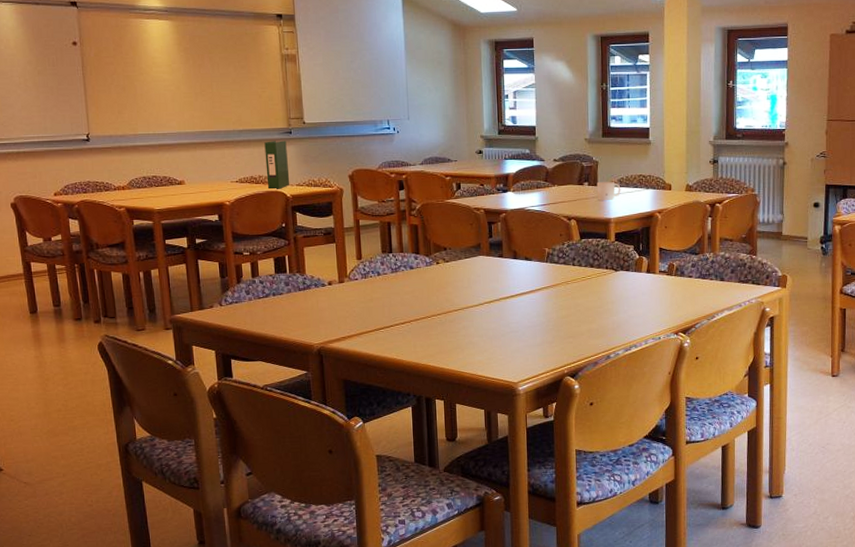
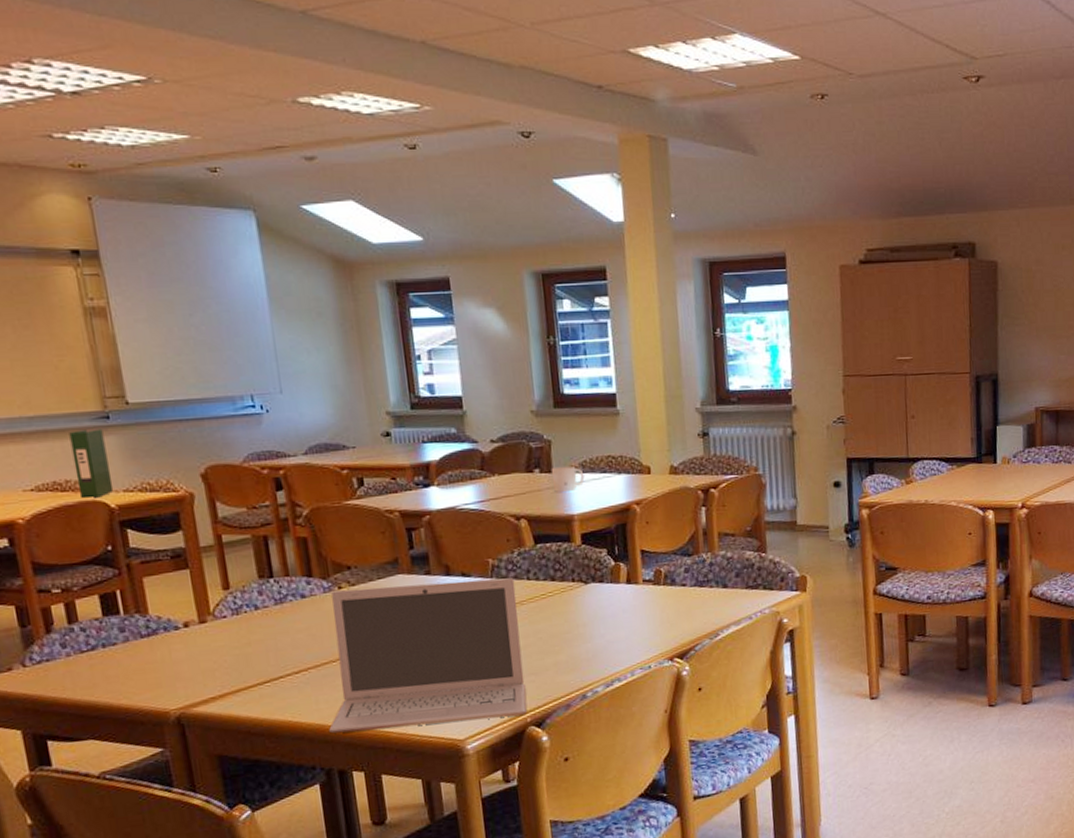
laptop: none [422,263,566,370] -> present [329,578,528,734]

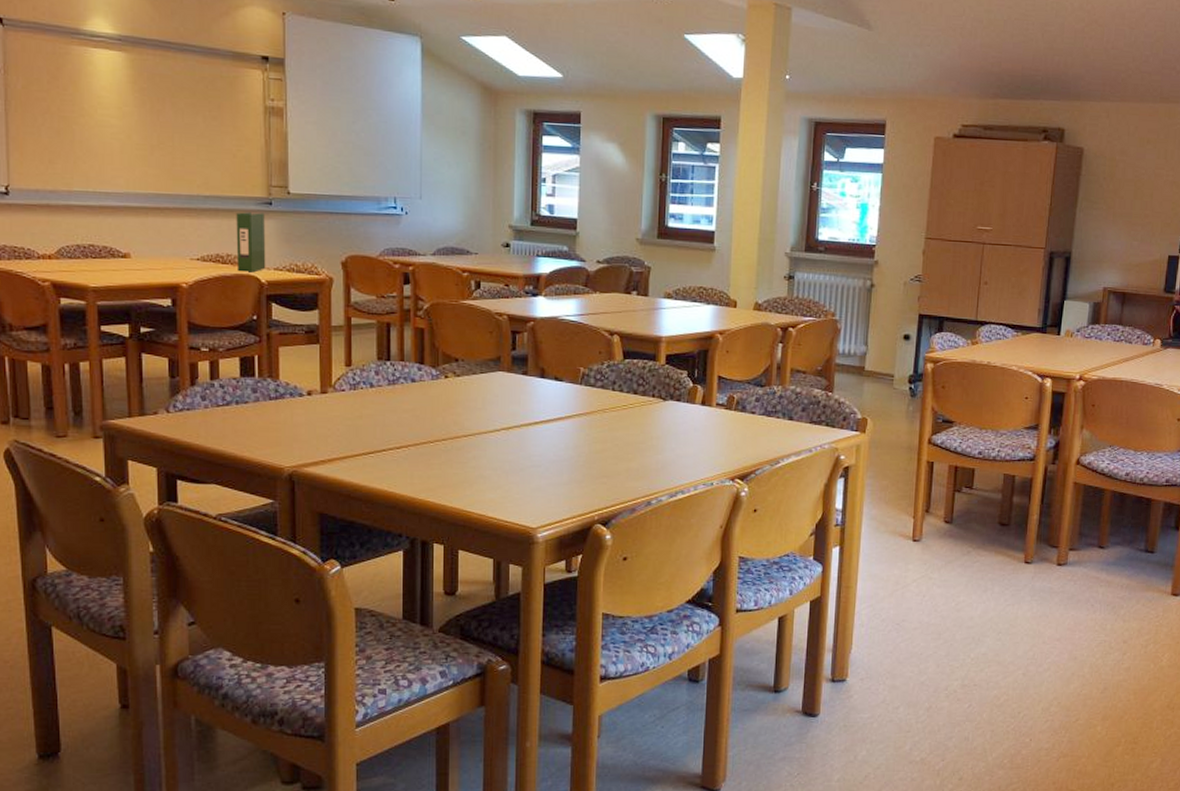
laptop: present [329,578,528,734] -> none [419,379,601,512]
mug: present [550,465,585,493] -> none [646,291,676,316]

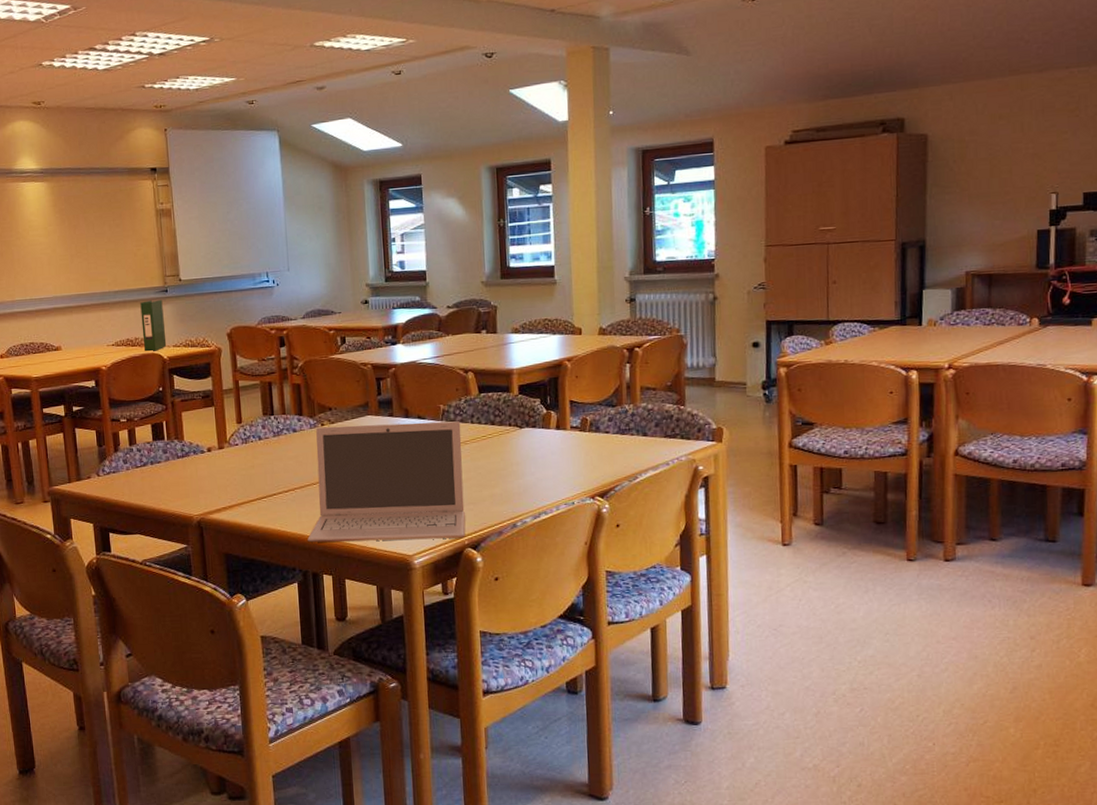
laptop: none [419,379,601,512] -> present [308,421,466,543]

